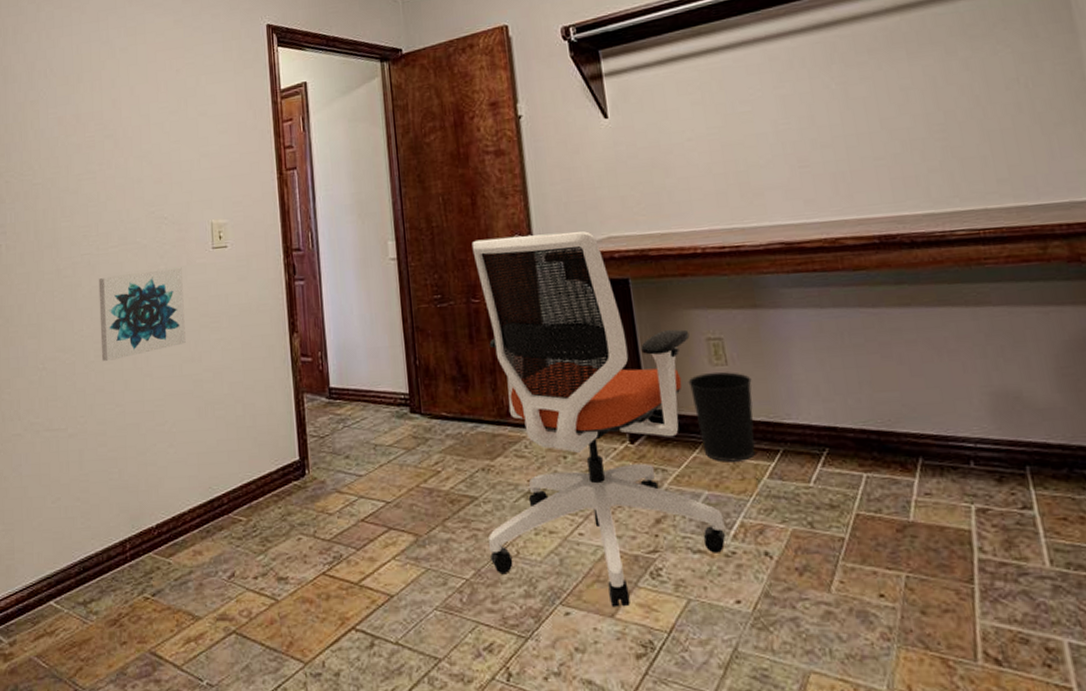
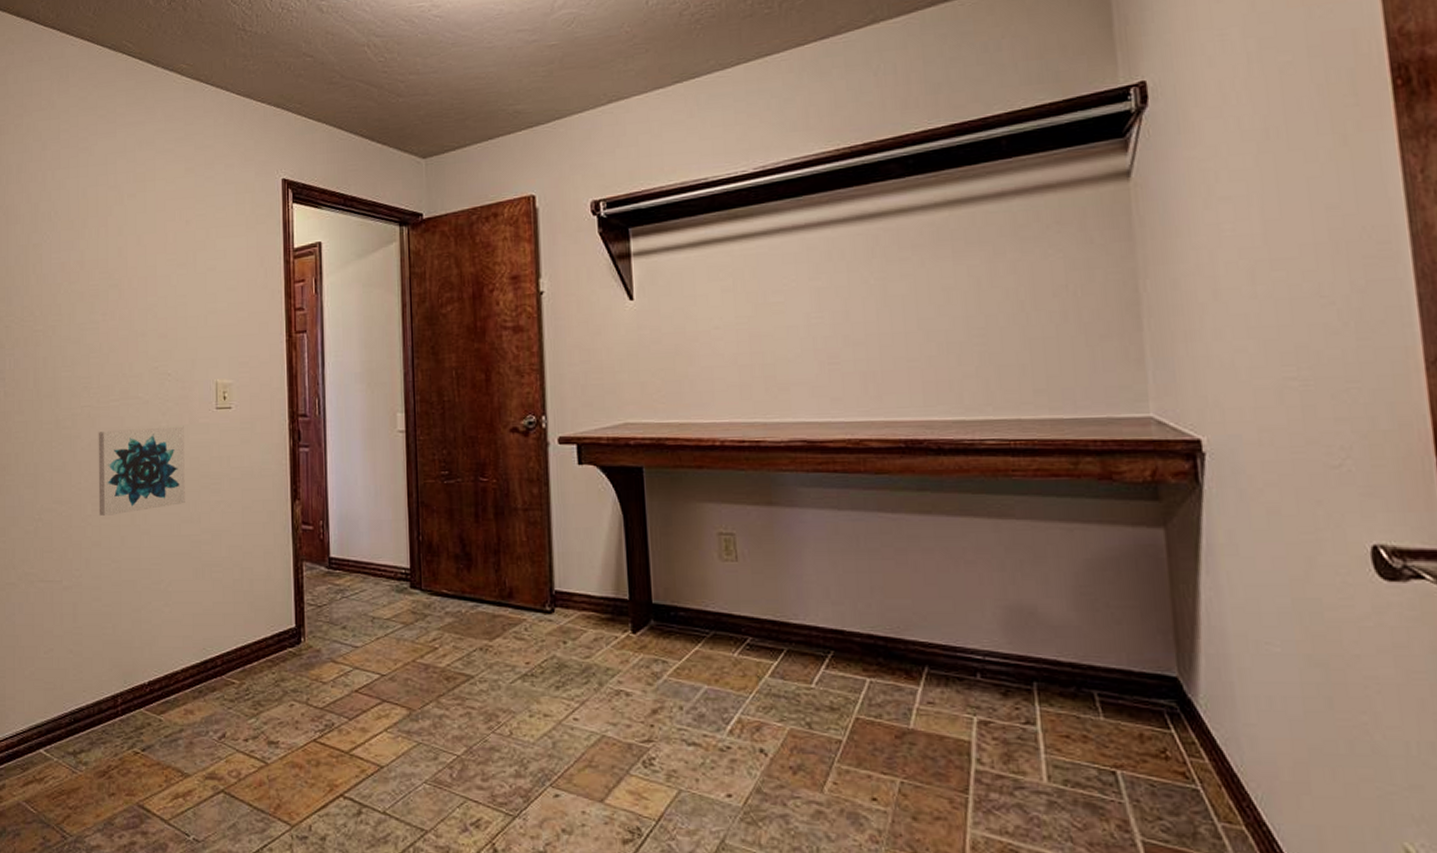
office chair: present [472,231,725,608] -> none [482,415,722,793]
wastebasket: present [688,371,756,462] -> none [696,567,761,658]

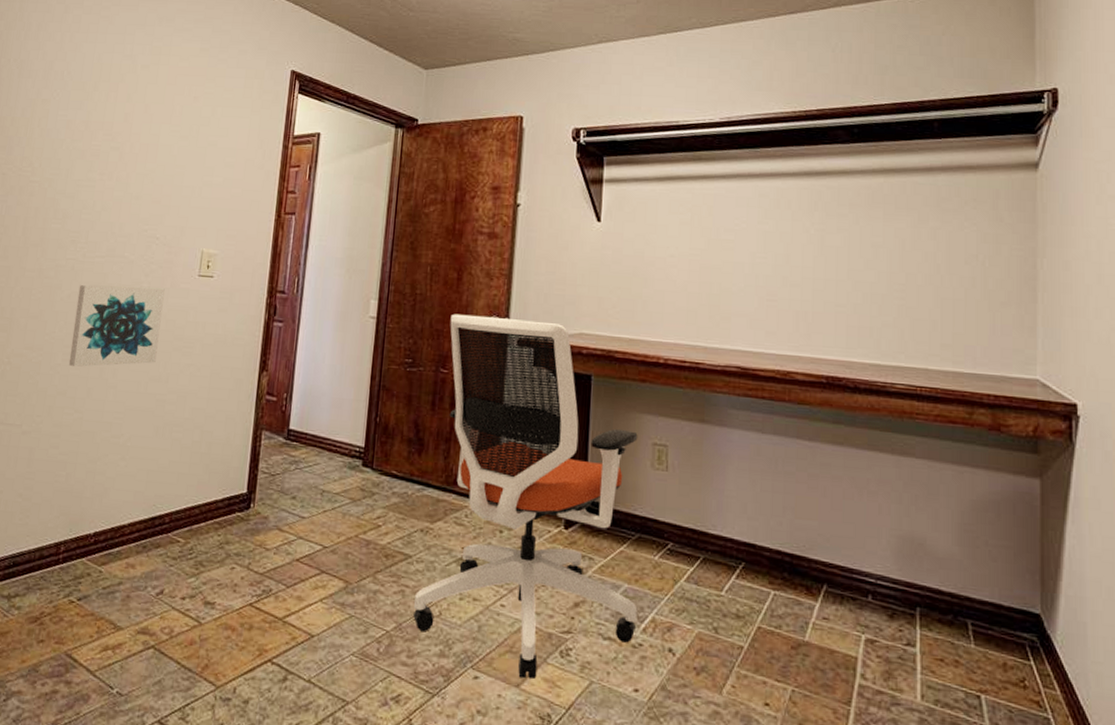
office chair: none [482,415,722,793] -> present [413,313,638,679]

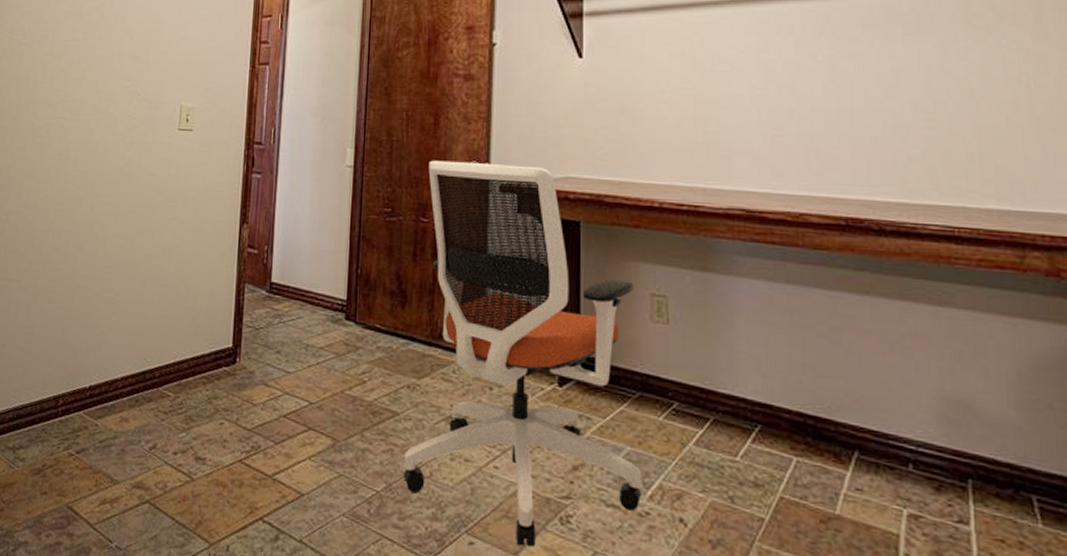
wall art: present [68,285,165,367] -> none [61,142,147,223]

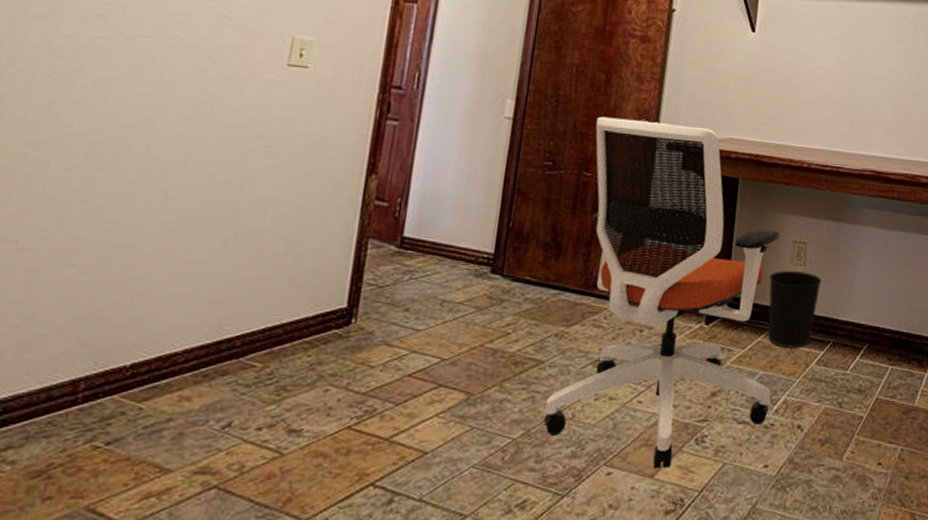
wastebasket: none [626,328,691,423] -> present [768,270,822,348]

